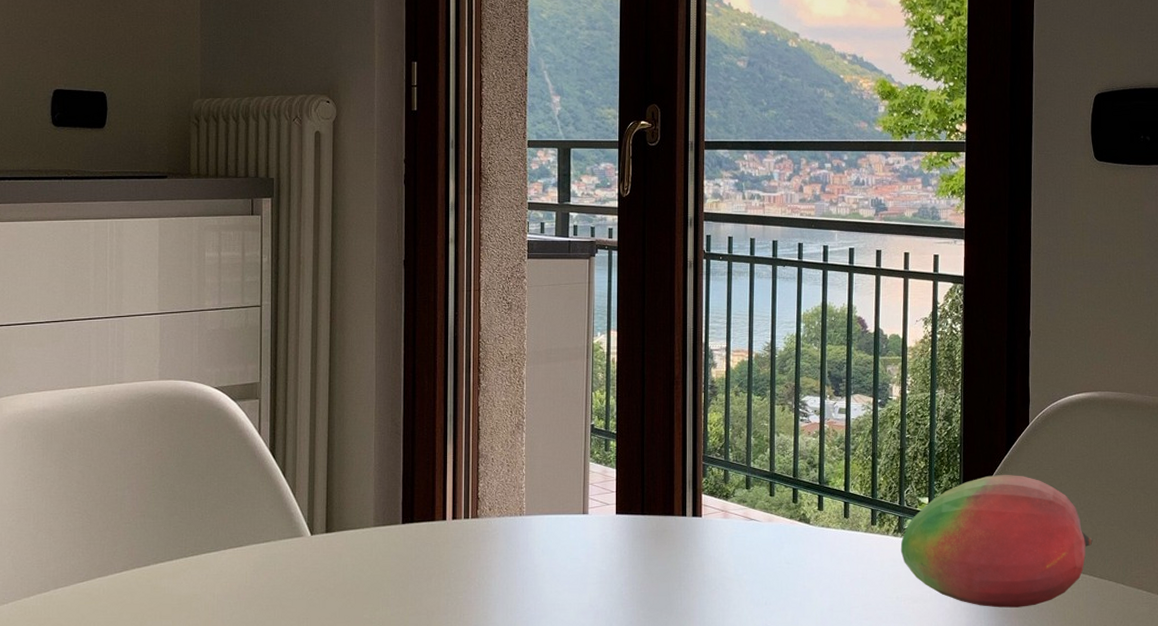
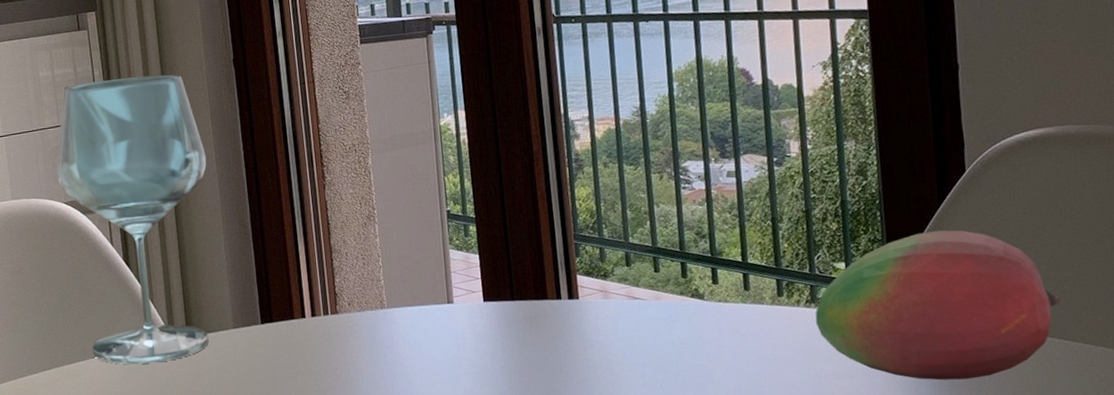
wine glass: none [211,268,367,558] -> present [56,74,209,365]

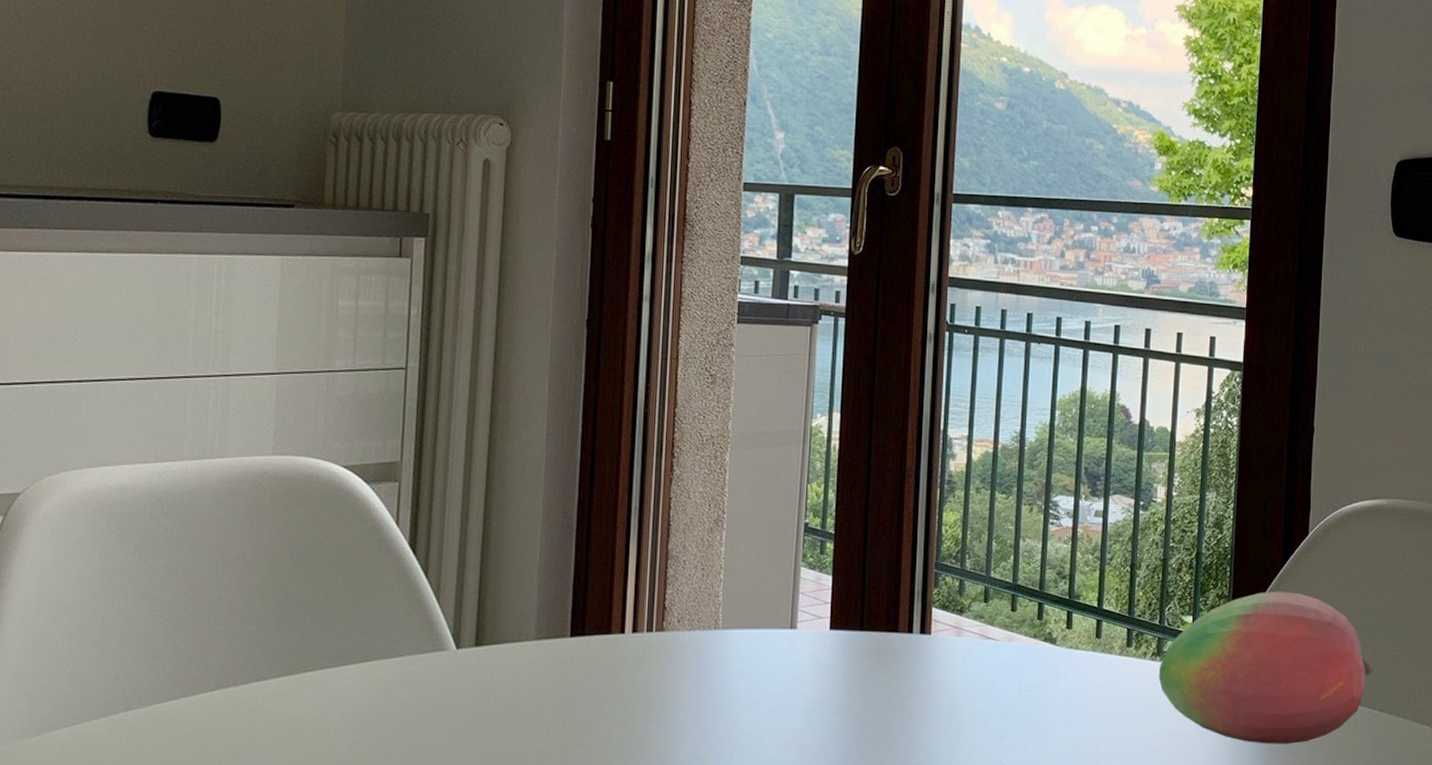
wine glass: present [56,74,209,365] -> none [339,321,536,676]

